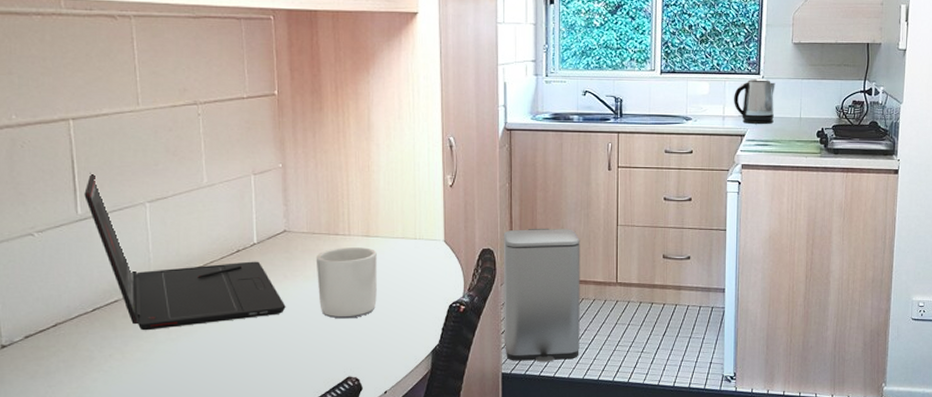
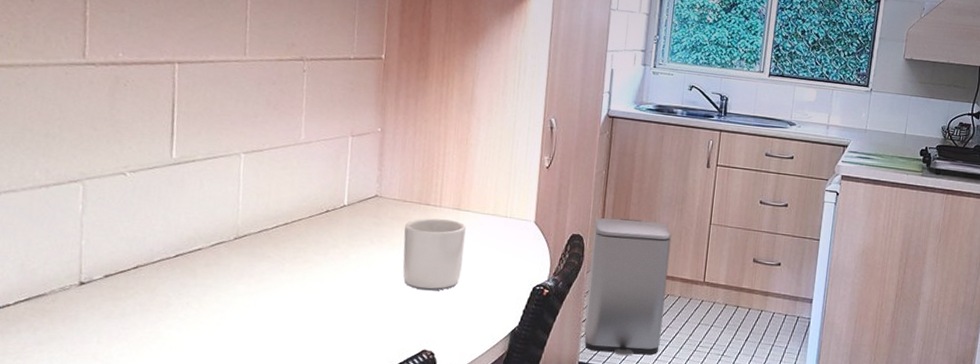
laptop: present [84,172,286,331] -> none [181,117,369,282]
kettle: present [733,78,775,125] -> none [839,90,883,138]

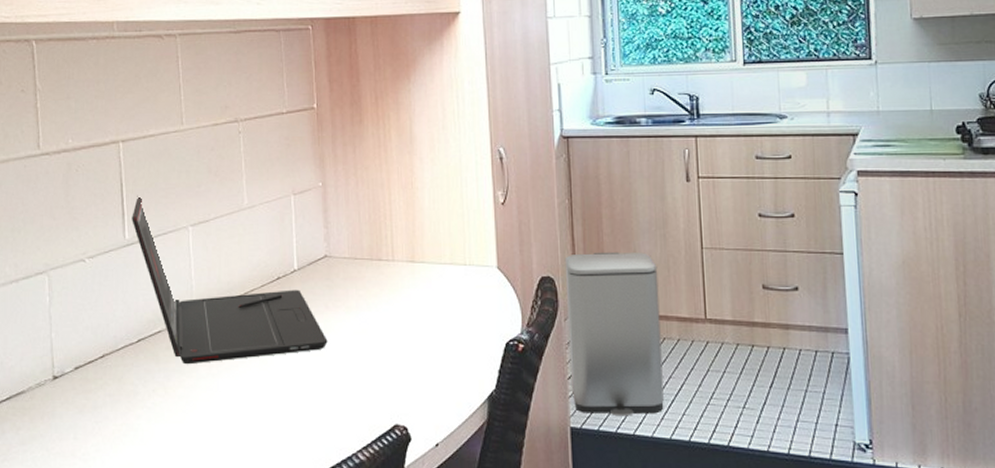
laptop: none [181,117,369,282] -> present [132,195,328,365]
mug: present [402,218,466,291] -> none [358,275,425,356]

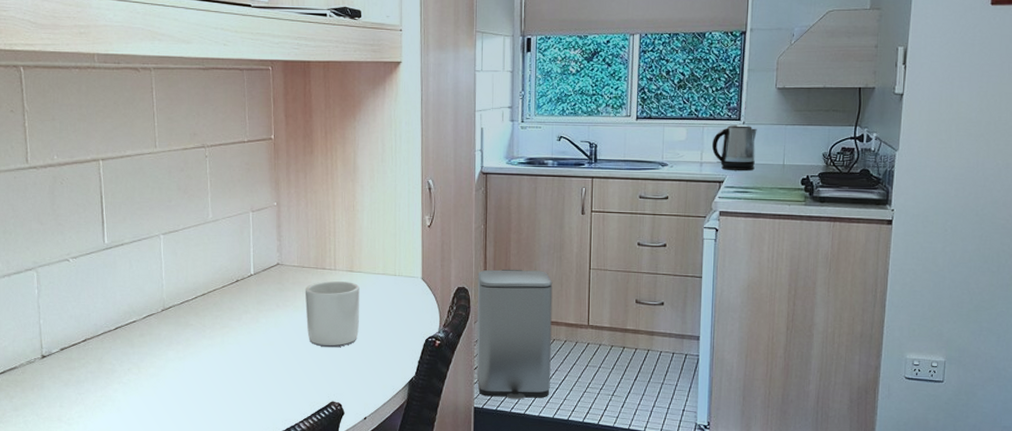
laptop: present [132,195,328,365] -> none [110,206,278,349]
mug: none [358,275,425,356] -> present [305,281,360,348]
kettle: none [839,64,896,121] -> present [711,124,757,172]

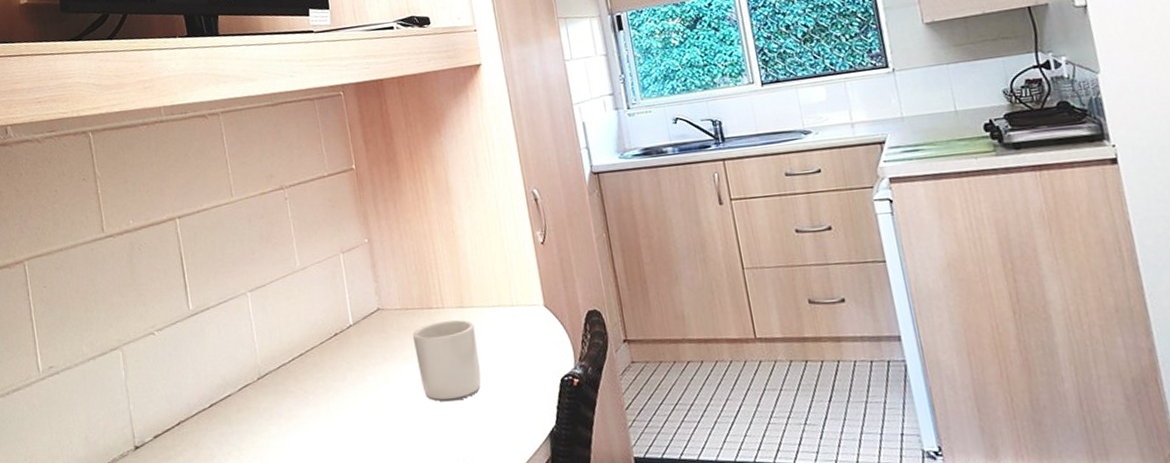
pedal bin: present [476,269,553,400] -> none [608,278,725,443]
kettle: present [711,124,757,172] -> none [859,71,921,129]

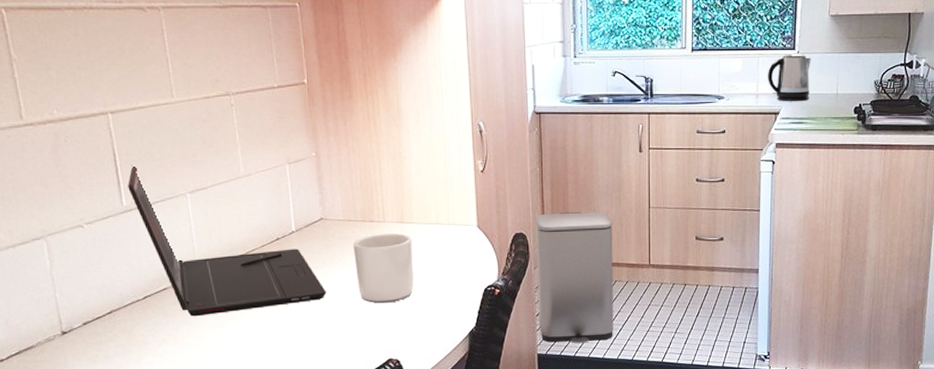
laptop: none [193,267,389,426] -> present [127,164,327,317]
pedal bin: none [608,278,725,443] -> present [535,211,613,344]
kettle: none [859,71,921,129] -> present [767,54,811,102]

